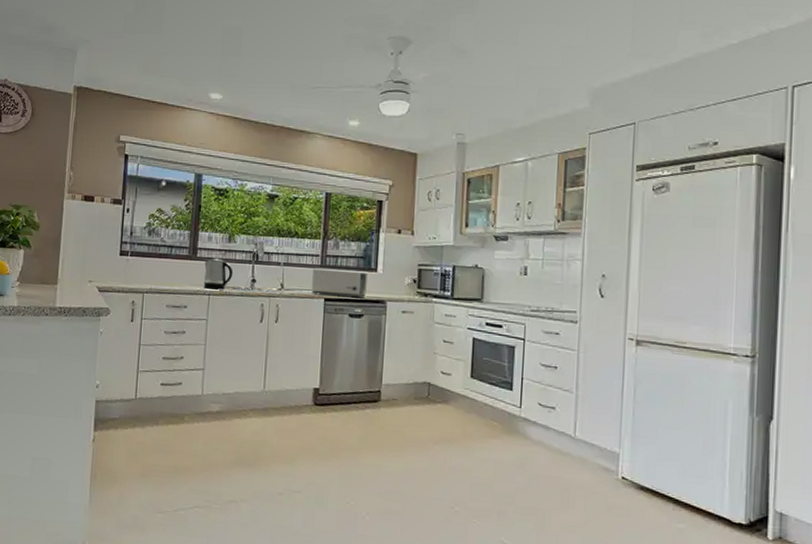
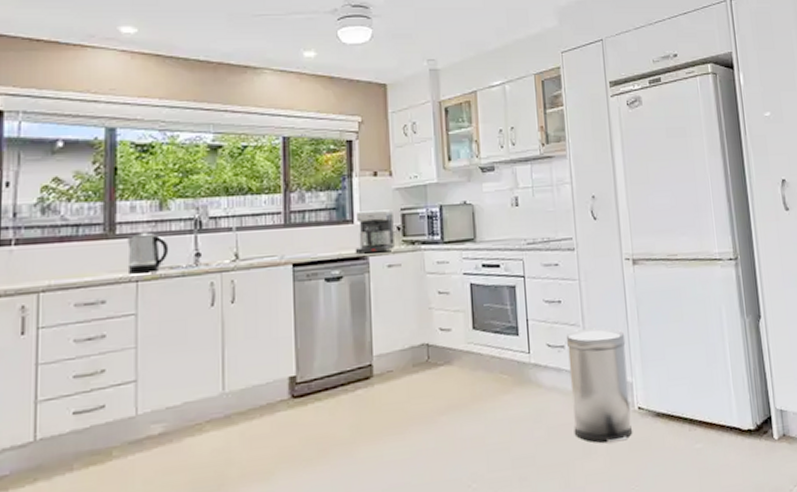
toaster: present [312,267,368,298] -> none [275,225,343,260]
coffee maker: none [375,262,411,300] -> present [355,209,395,254]
pedal bin: none [554,395,618,504] -> present [566,327,632,444]

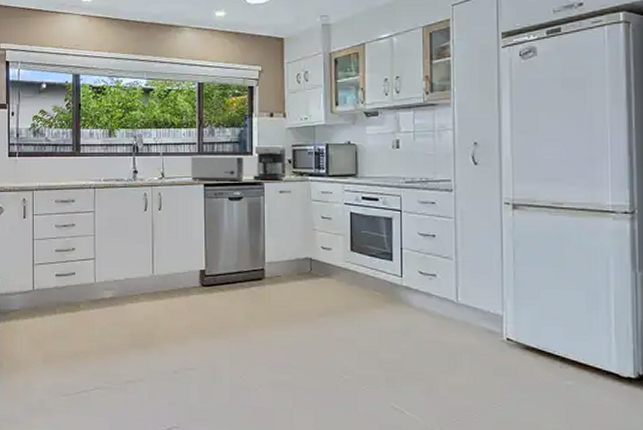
kettle: present [127,232,169,275] -> none [88,153,116,184]
toaster: none [275,225,343,260] -> present [191,155,244,182]
pedal bin: present [566,327,632,444] -> none [438,262,499,365]

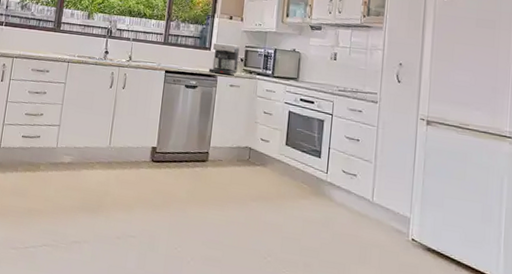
toaster: present [191,155,244,182] -> none [155,44,203,72]

